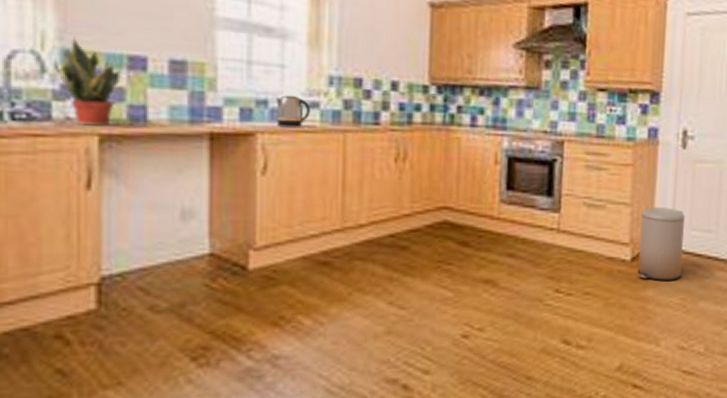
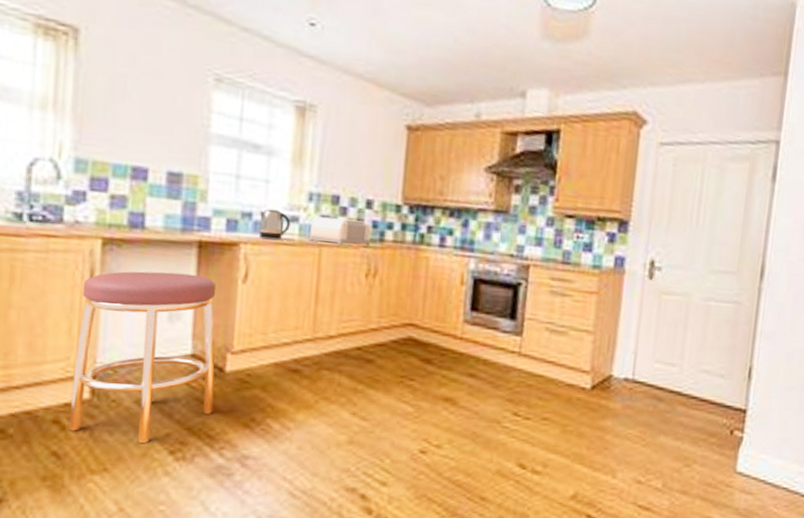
potted plant: present [52,36,121,126] -> none [67,147,125,230]
bar stool: none [74,167,238,353] -> present [68,271,217,444]
toaster: none [331,101,399,130] -> present [308,217,371,247]
pedal bin: present [636,207,686,282] -> none [595,336,649,414]

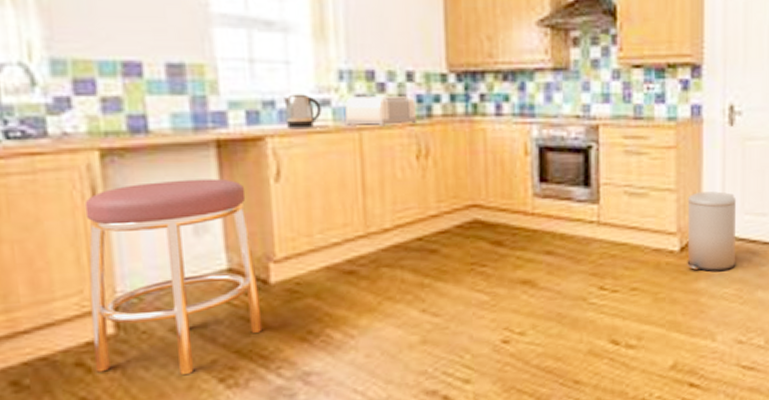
pedal bin: none [595,336,649,414] -> present [686,191,737,272]

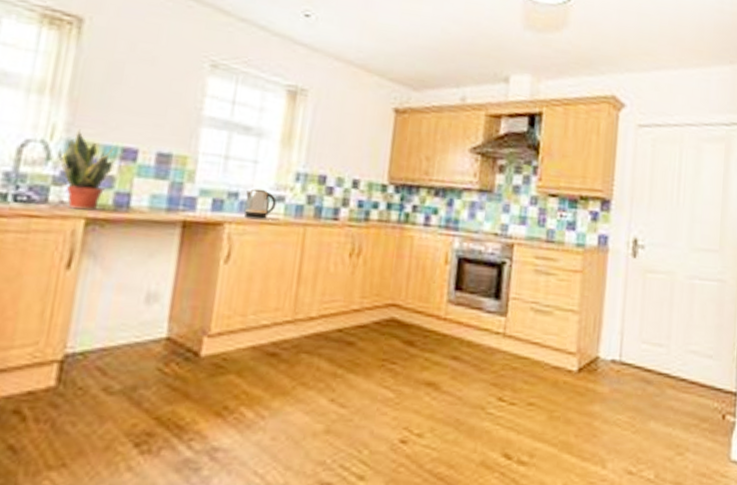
potted plant: none [42,44,117,140] -> present [57,129,115,210]
bar stool: present [84,178,263,376] -> none [29,251,198,436]
toaster: present [344,96,418,126] -> none [293,196,357,226]
pedal bin: present [686,191,737,272] -> none [582,316,635,398]

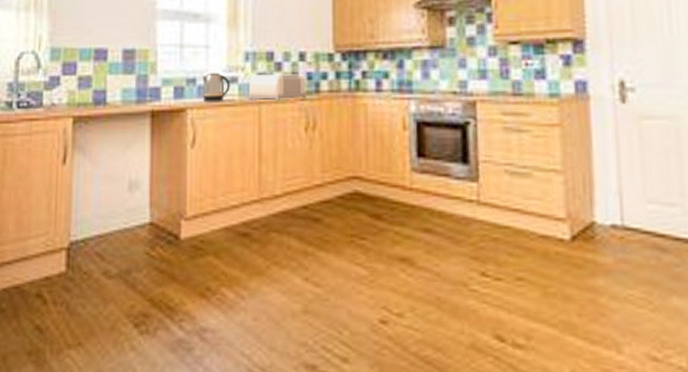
potted plant: present [57,129,115,210] -> none [45,37,89,110]
toaster: none [293,196,357,226] -> present [247,74,307,101]

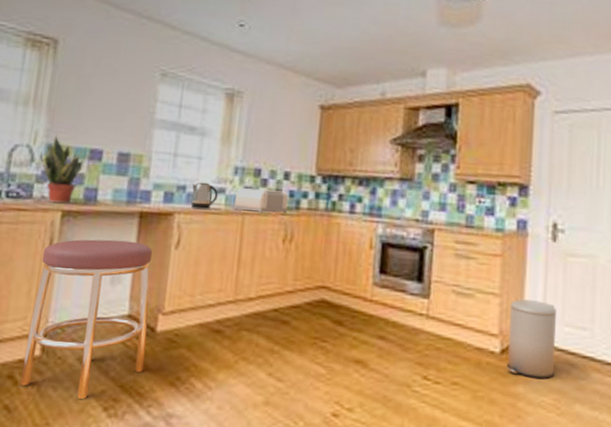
potted plant: none [45,37,89,110] -> present [39,134,84,204]
bar stool: none [49,143,172,317] -> present [20,239,153,400]
pedal bin: none [576,175,640,269] -> present [505,299,557,380]

